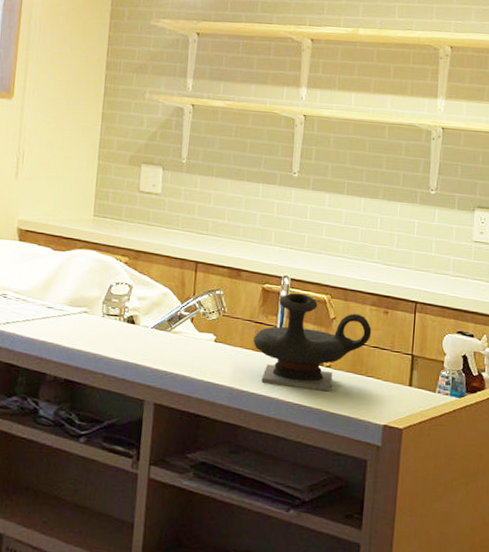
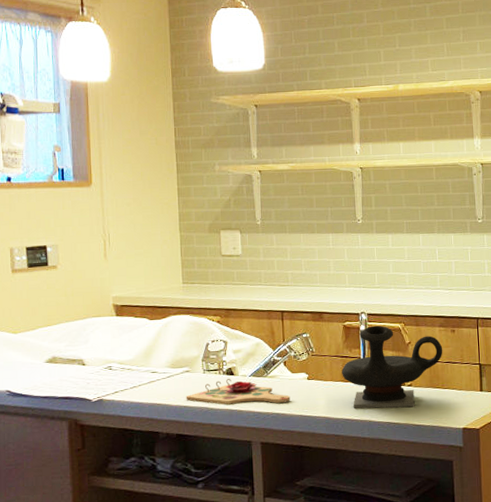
cutting board: none [80,326,193,363] -> present [186,378,291,405]

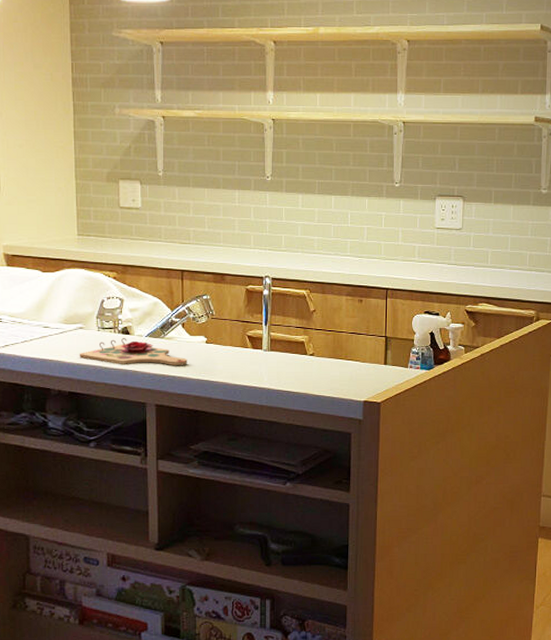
teapot: present [342,325,443,409] -> none [242,291,349,376]

